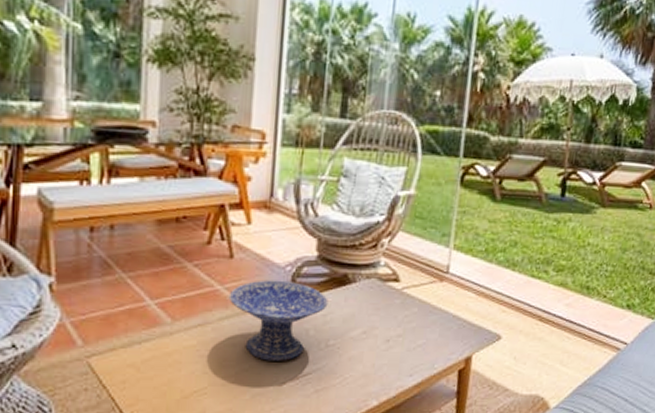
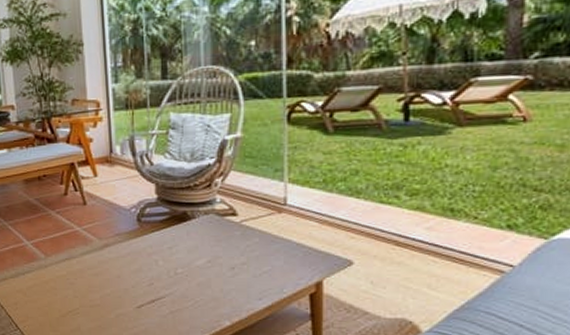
decorative bowl: present [228,280,329,361] -> none [86,220,172,287]

